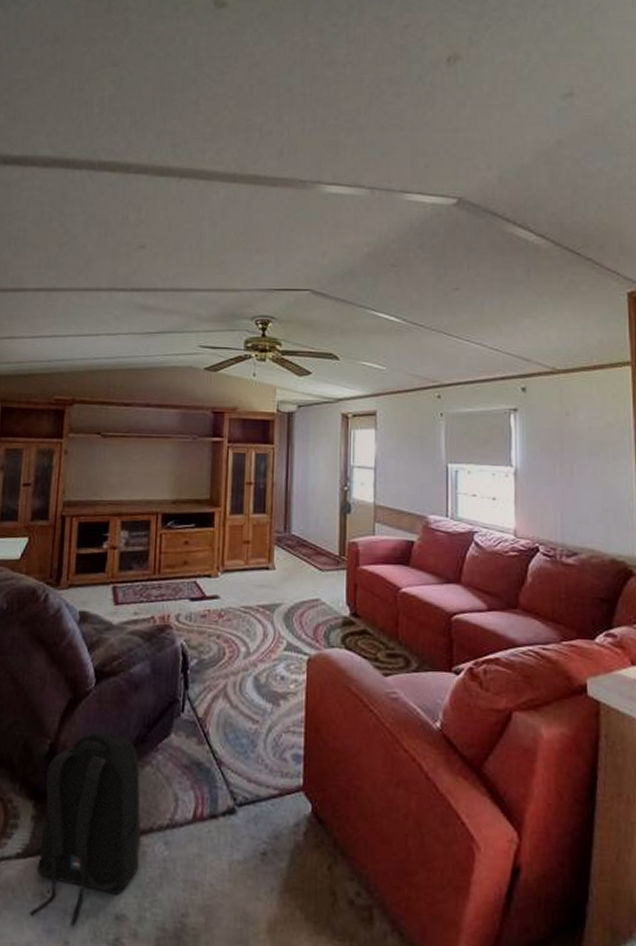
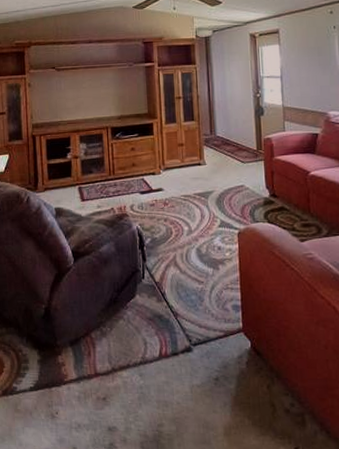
backpack: present [29,731,141,926] -> none [44,297,122,436]

